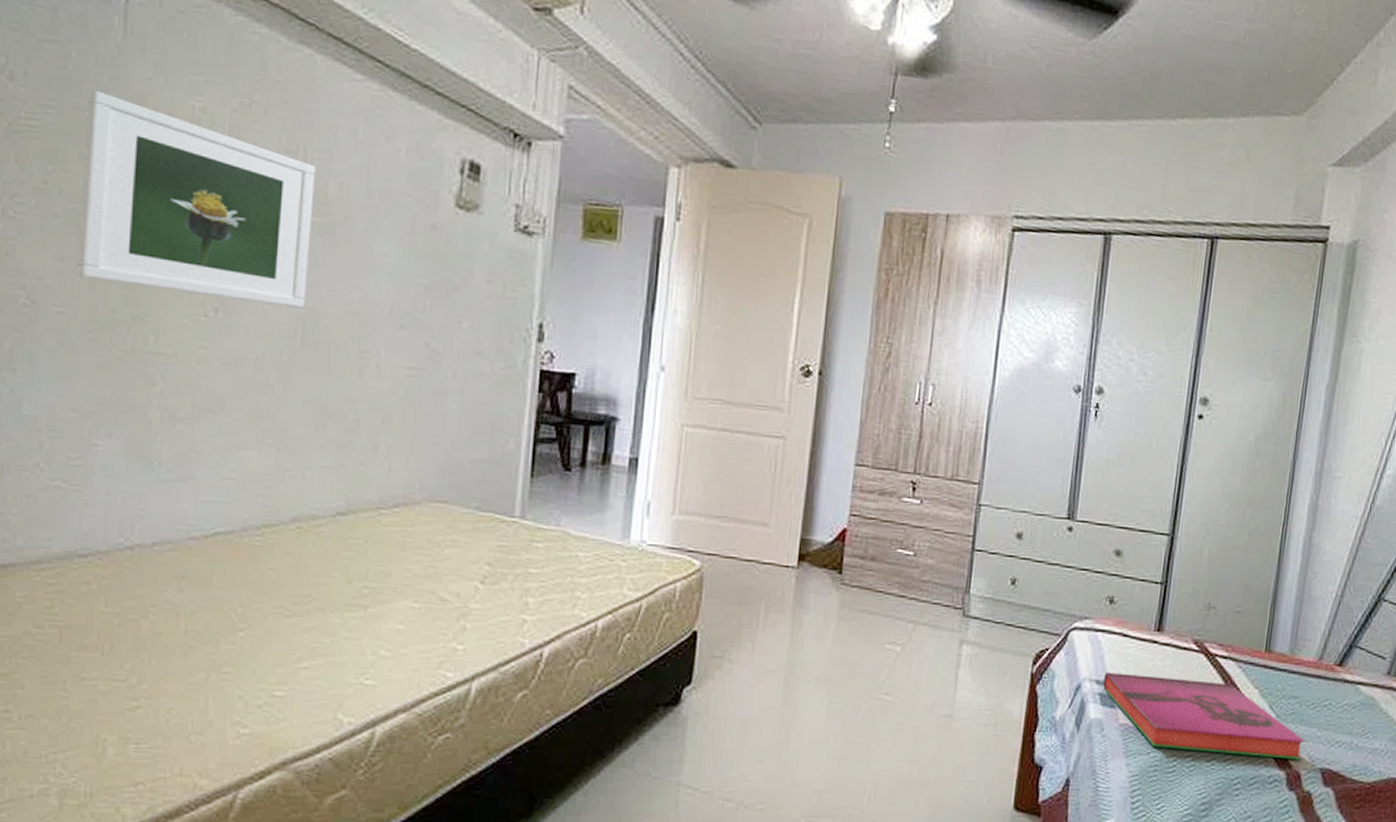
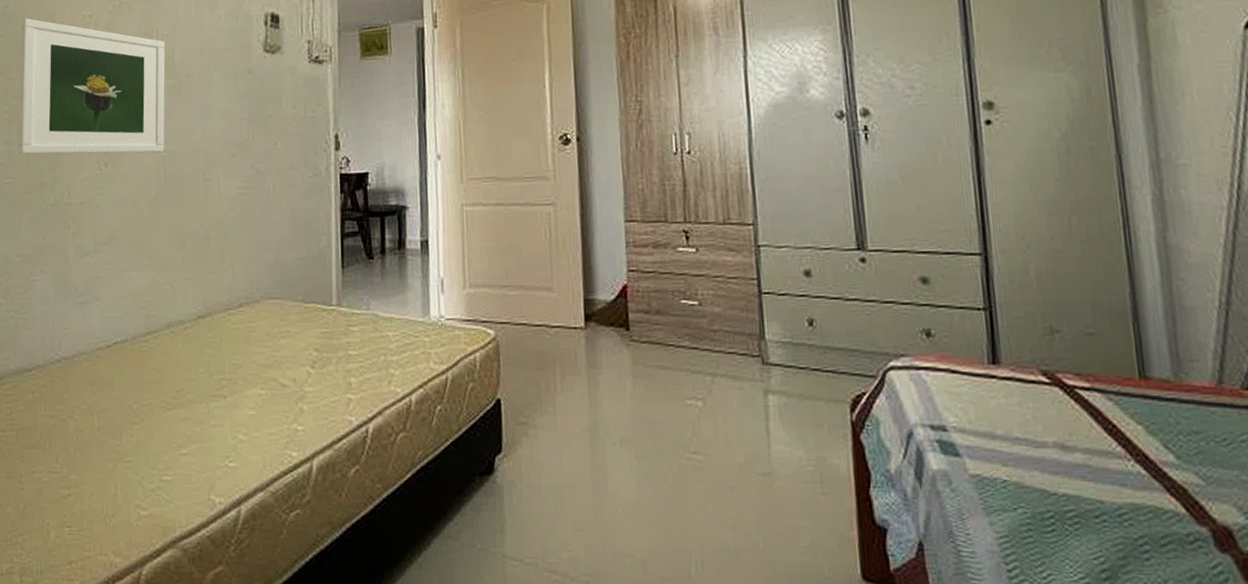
hardback book: present [1103,672,1305,760] -> none [938,415,1230,512]

